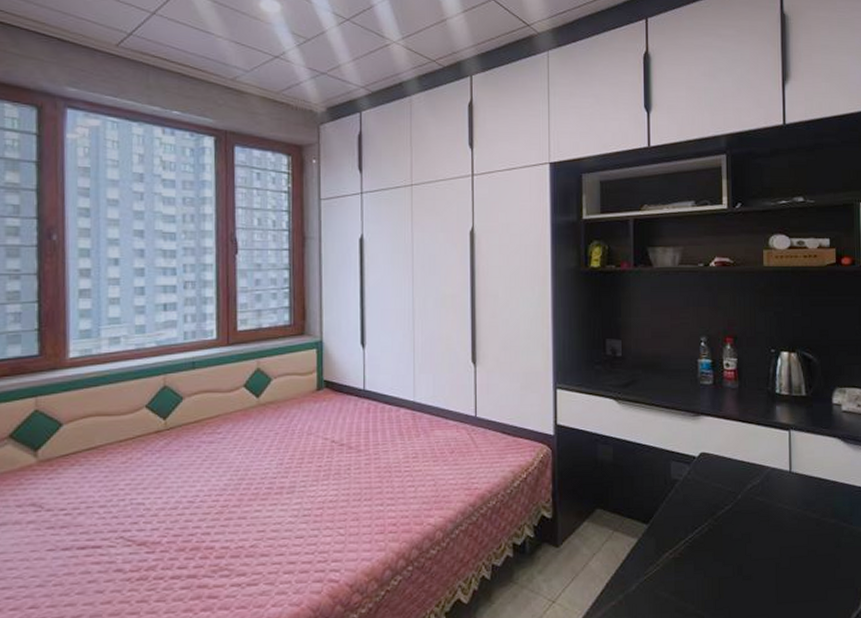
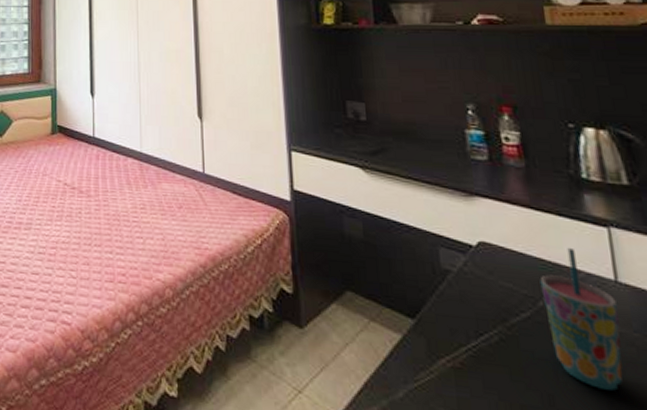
cup: none [740,449,790,555] -> present [540,247,623,391]

